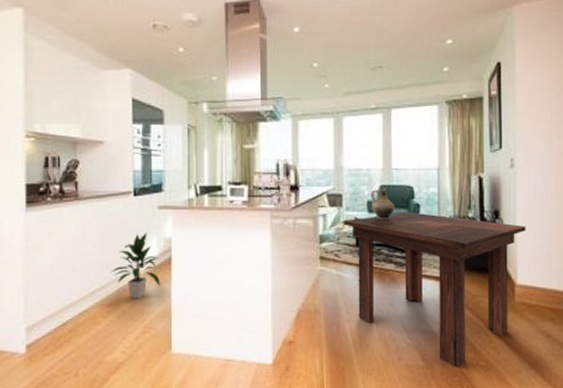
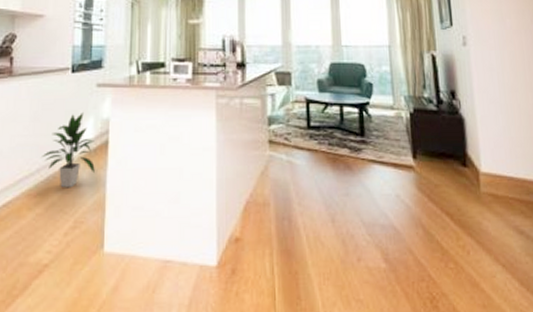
dining table: present [344,212,526,367] -> none [293,92,486,270]
ceramic jug: present [370,189,394,219] -> none [320,67,346,99]

